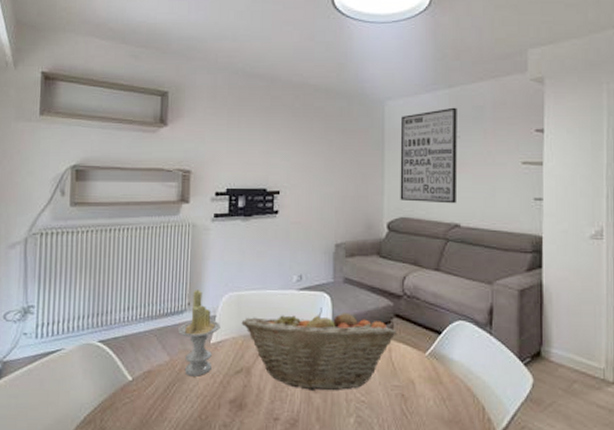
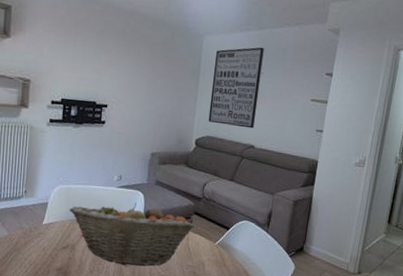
candle: present [178,290,221,377] -> none [16,181,52,249]

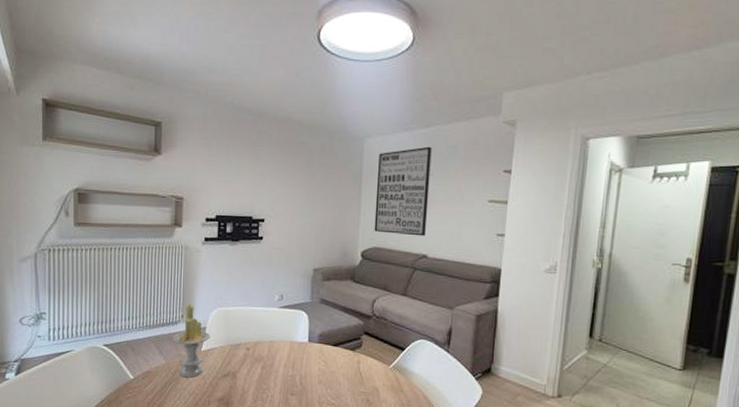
candle: none [16,181,52,249] -> present [173,304,210,378]
fruit basket: present [69,202,194,266] -> none [228,324,365,394]

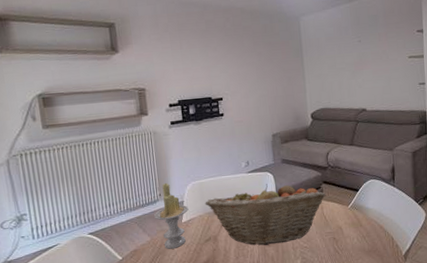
fruit basket: none [228,324,365,394] -> present [205,184,326,246]
wall art: present [374,146,432,237] -> none [314,18,362,95]

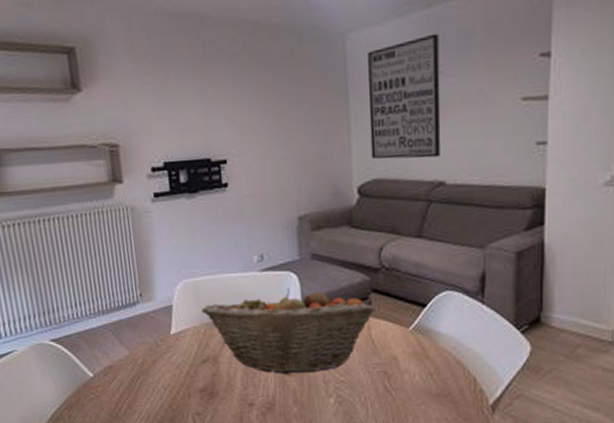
candle: present [154,183,189,249] -> none [133,279,179,369]
wall art: none [314,18,362,95] -> present [368,33,441,159]

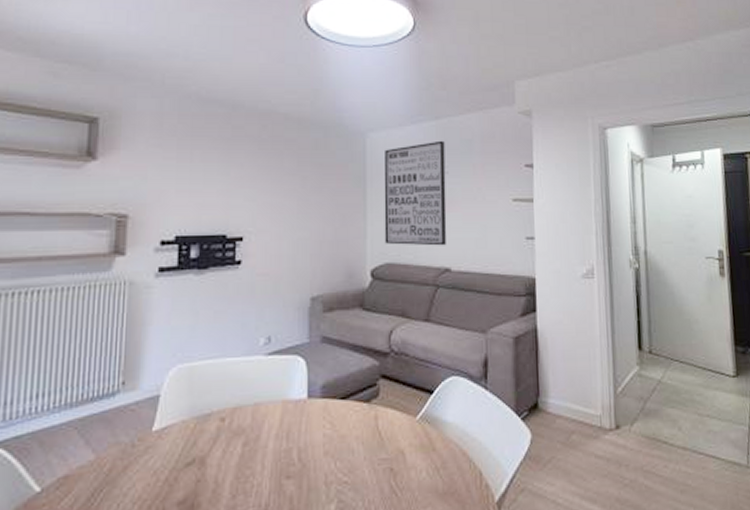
fruit basket: present [201,288,375,374] -> none [193,374,383,477]

